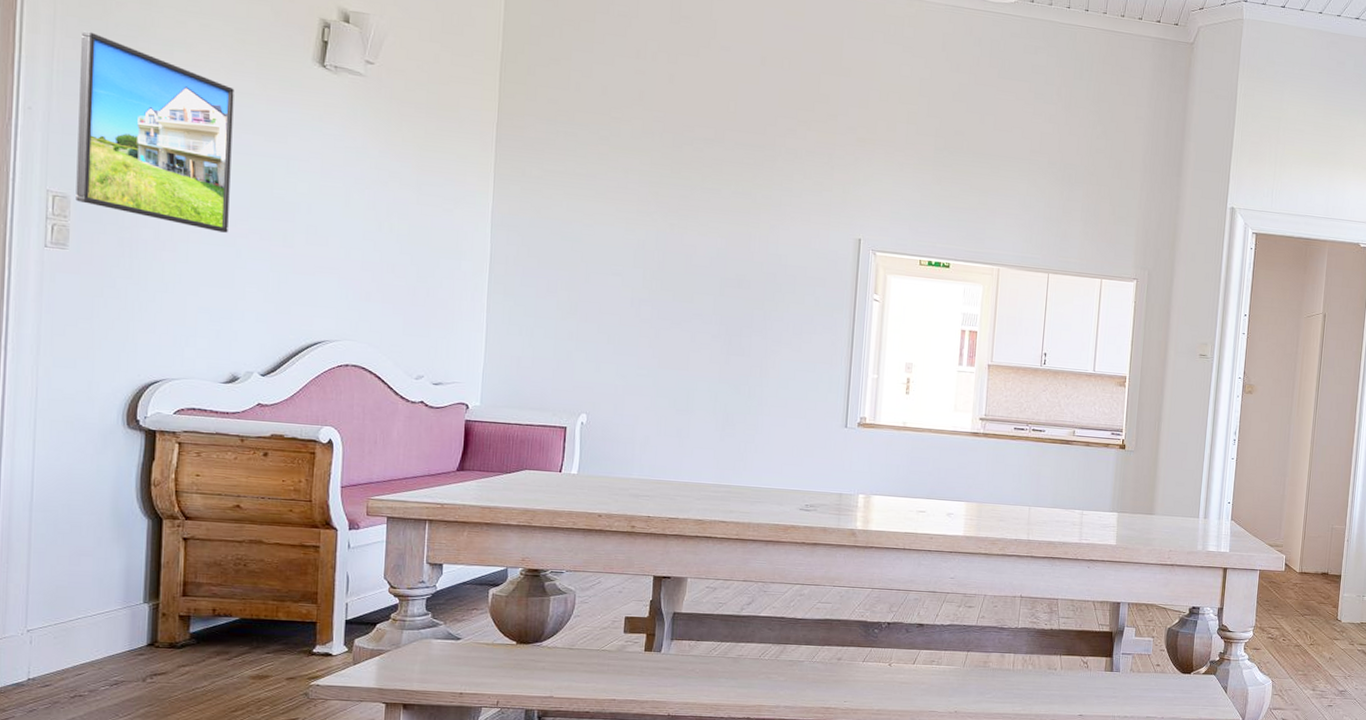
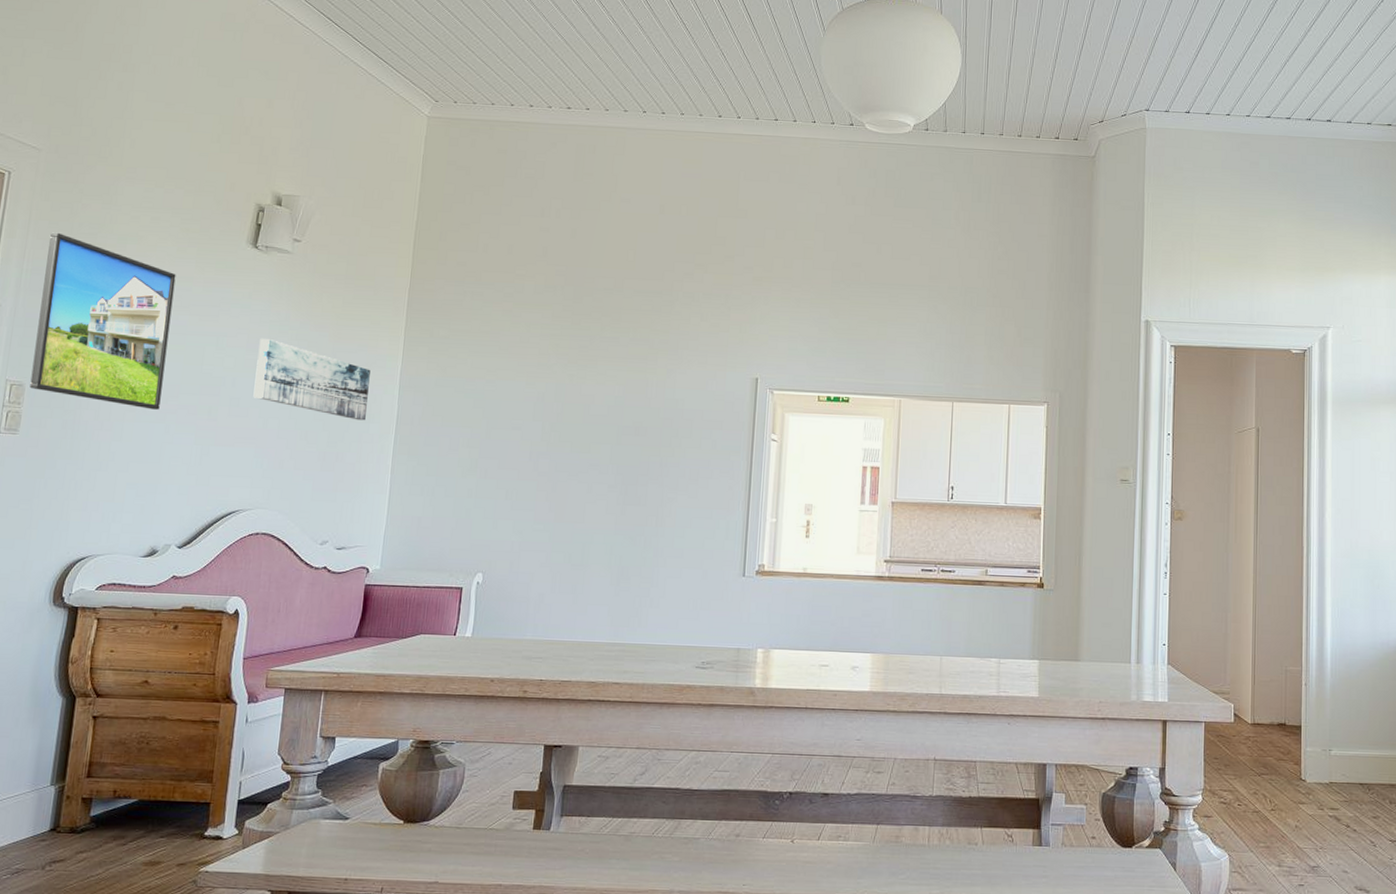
wall art: none [332,164,459,257] -> present [253,338,370,421]

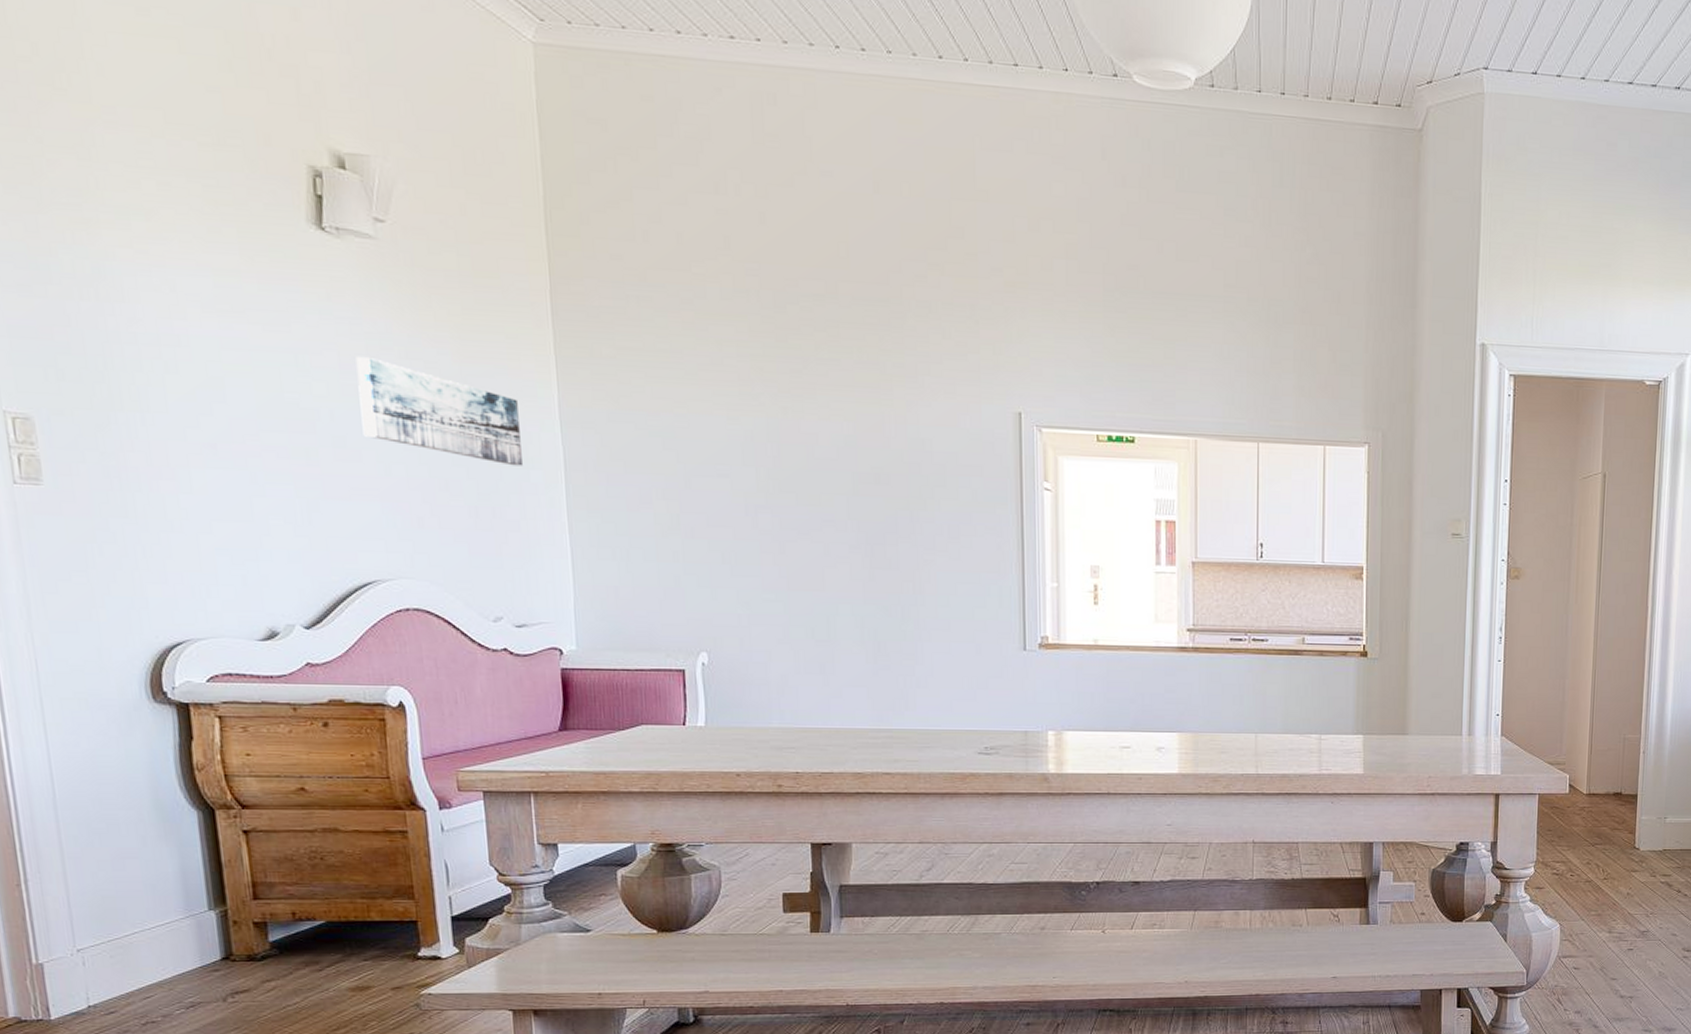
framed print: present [30,232,176,410] -> none [10,200,236,452]

